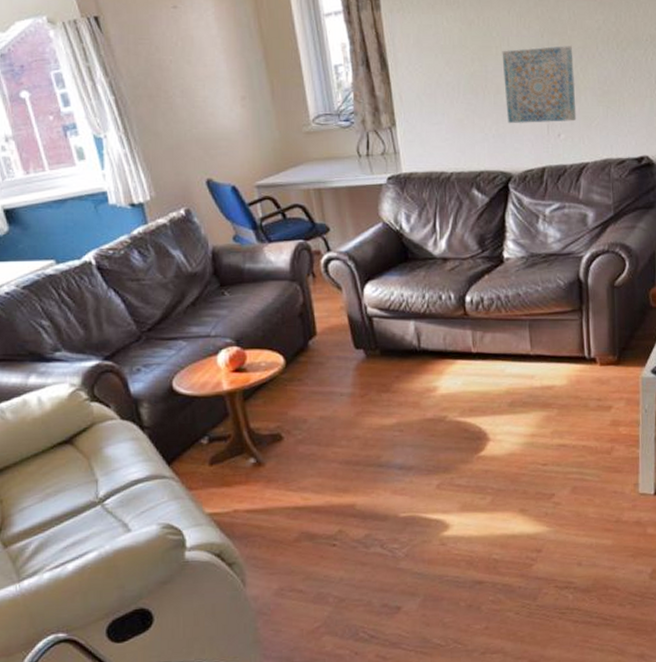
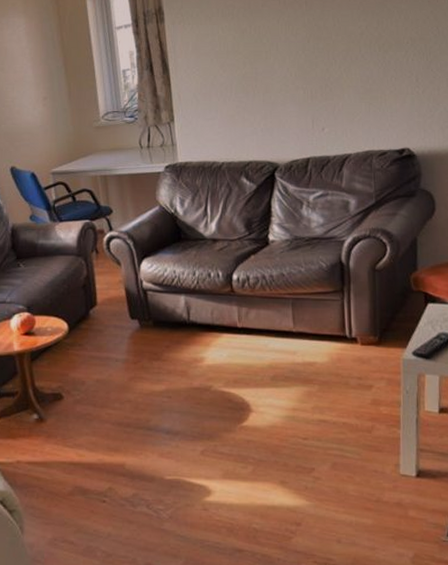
wall art: present [502,45,577,124] -> none [271,48,340,119]

